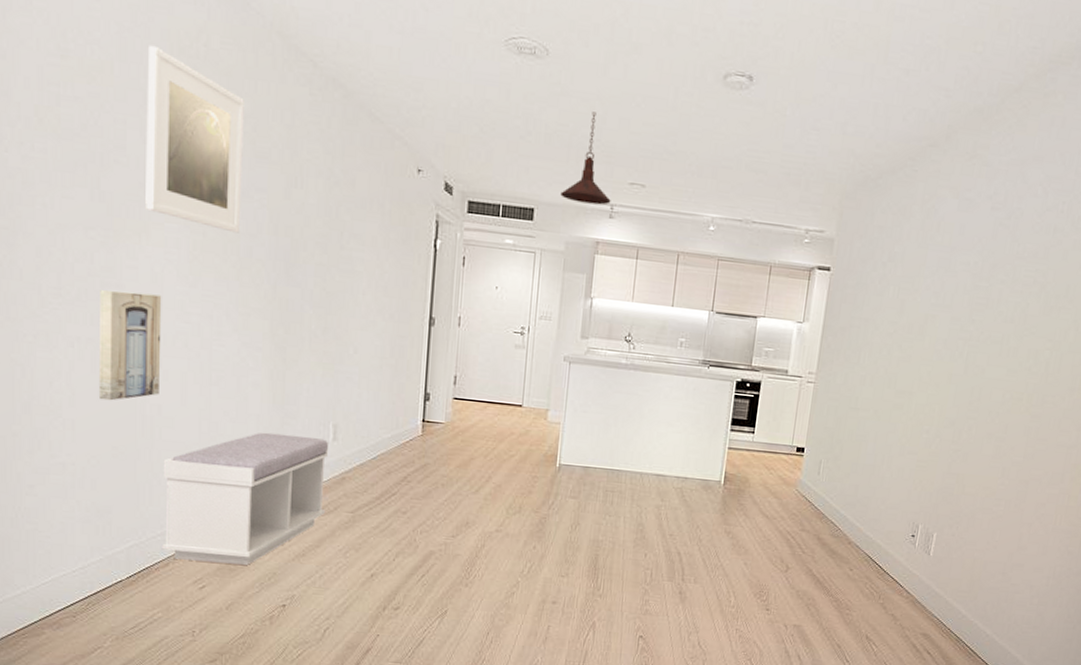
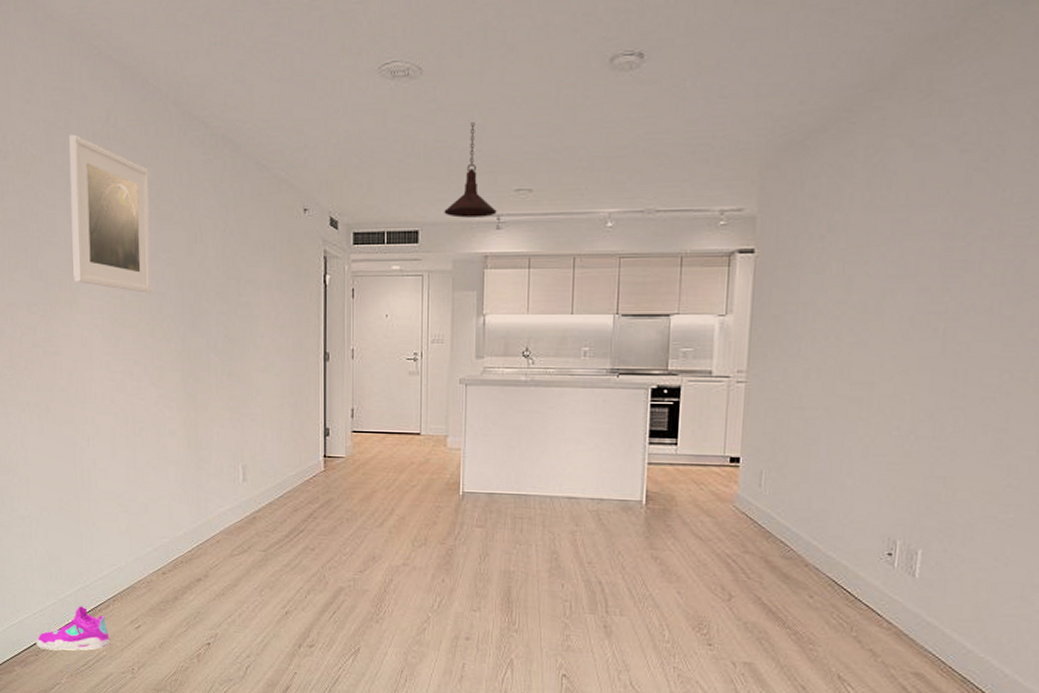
shoe: none [74,564,167,612] -> present [36,606,110,651]
wall art: present [98,290,162,401] -> none [42,357,93,458]
bench: present [162,432,329,565] -> none [100,477,240,605]

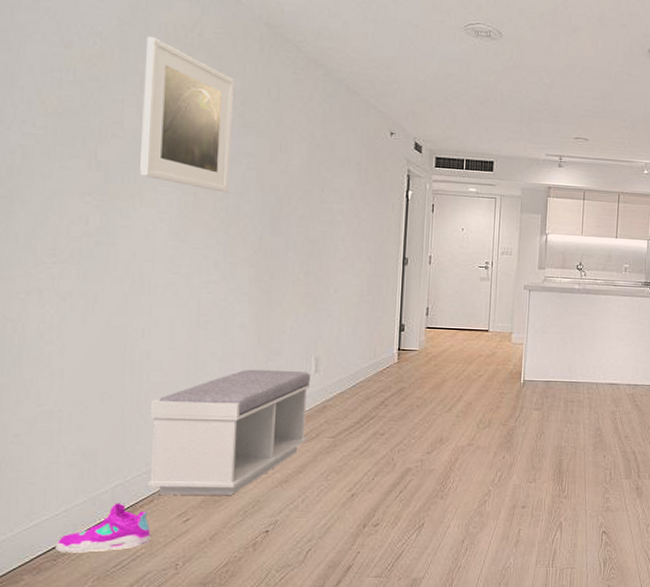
bench: none [100,477,240,605] -> present [147,369,311,495]
pendant light: present [444,122,497,218] -> none [516,81,559,157]

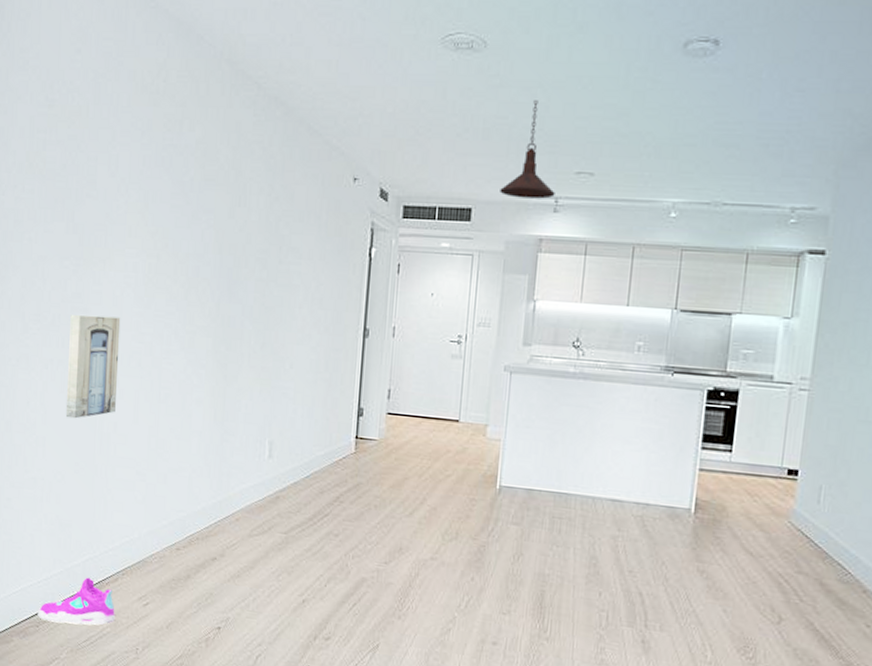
wall art: none [88,248,154,349] -> present [65,314,121,419]
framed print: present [140,36,234,193] -> none [110,86,196,254]
bench: present [147,369,311,495] -> none [112,449,265,584]
pendant light: none [516,81,559,157] -> present [500,100,555,199]

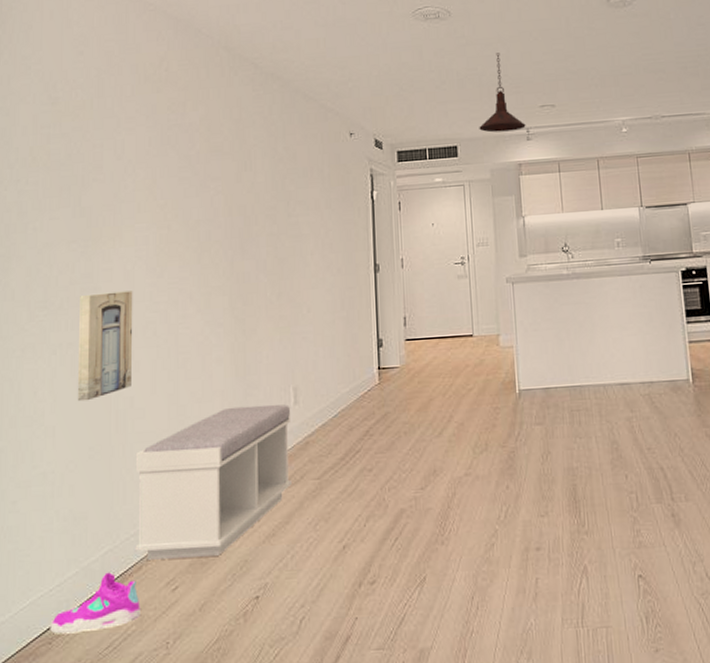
bench: none [112,449,265,584] -> present [135,404,292,560]

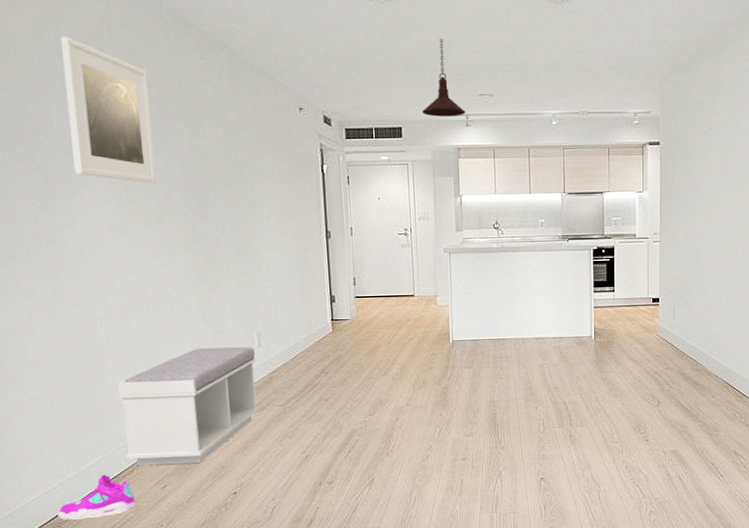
wall art: present [77,290,133,402] -> none [46,244,107,340]
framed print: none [119,79,200,221] -> present [61,36,157,183]

